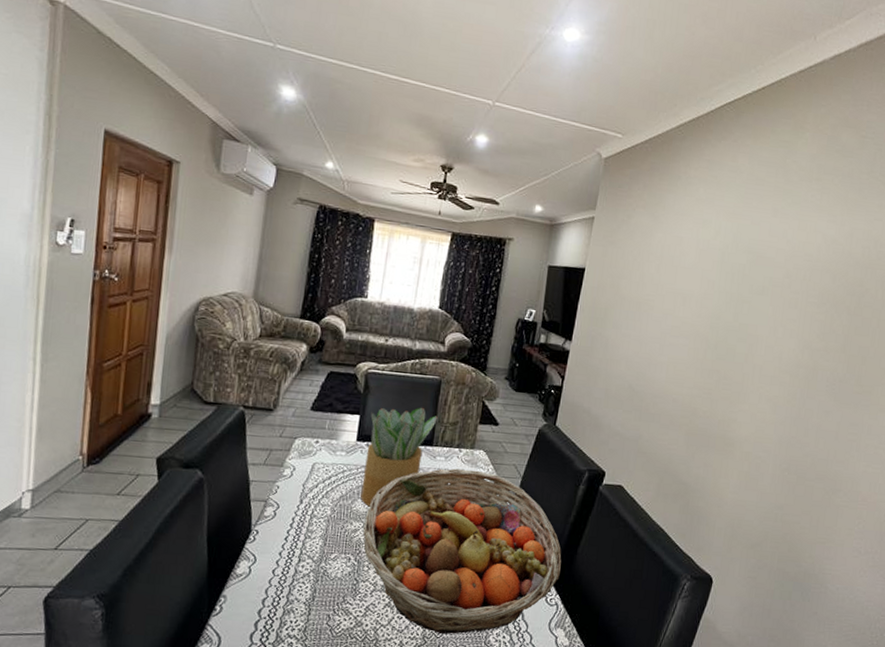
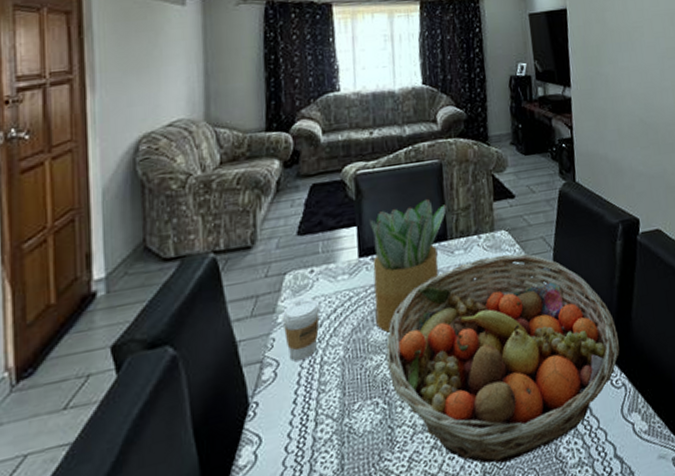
coffee cup: none [287,461,319,509] -> present [281,297,321,361]

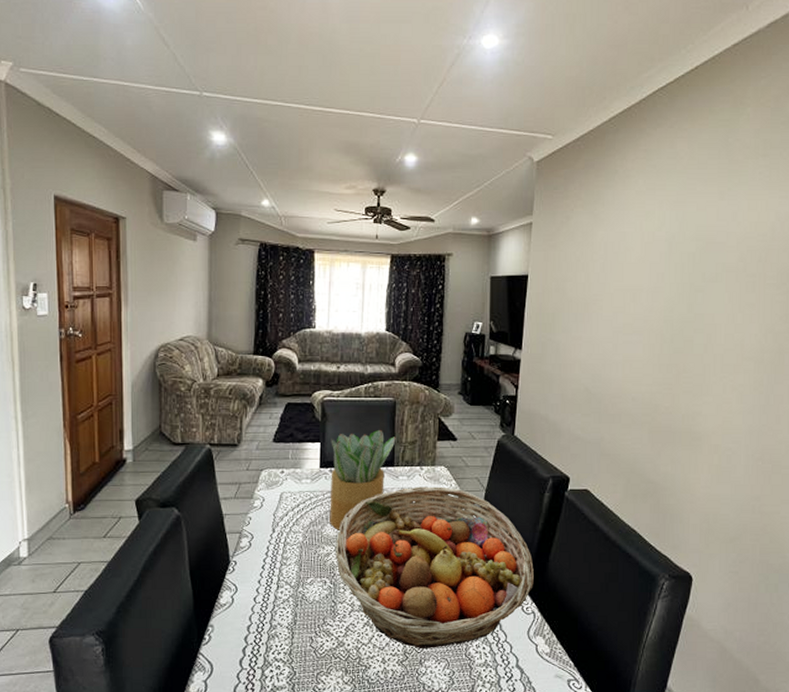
coffee cup: present [281,297,321,361] -> none [257,492,287,538]

